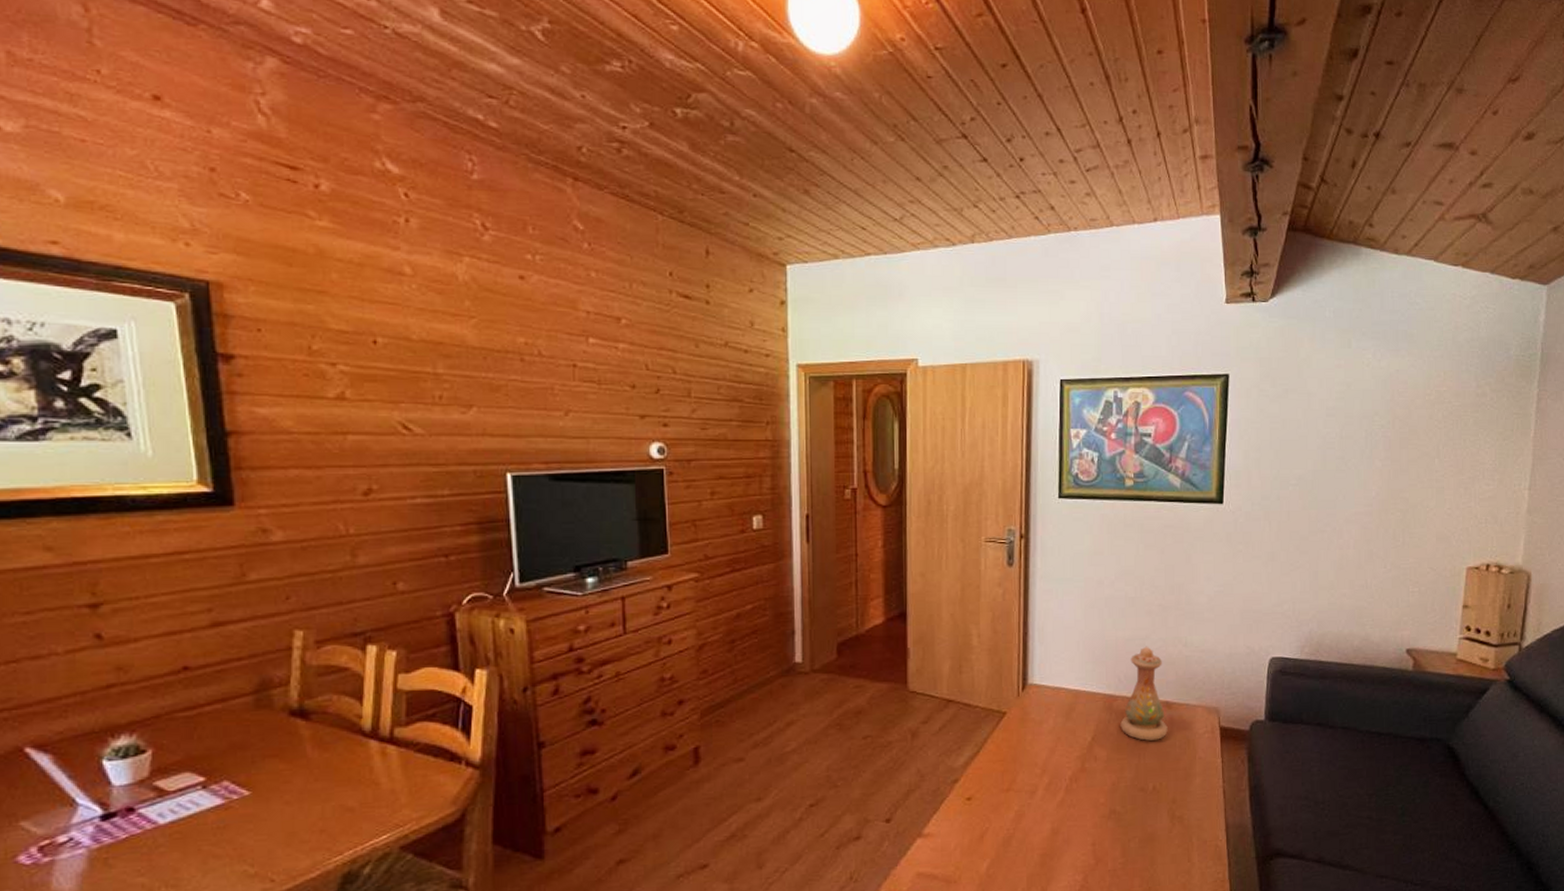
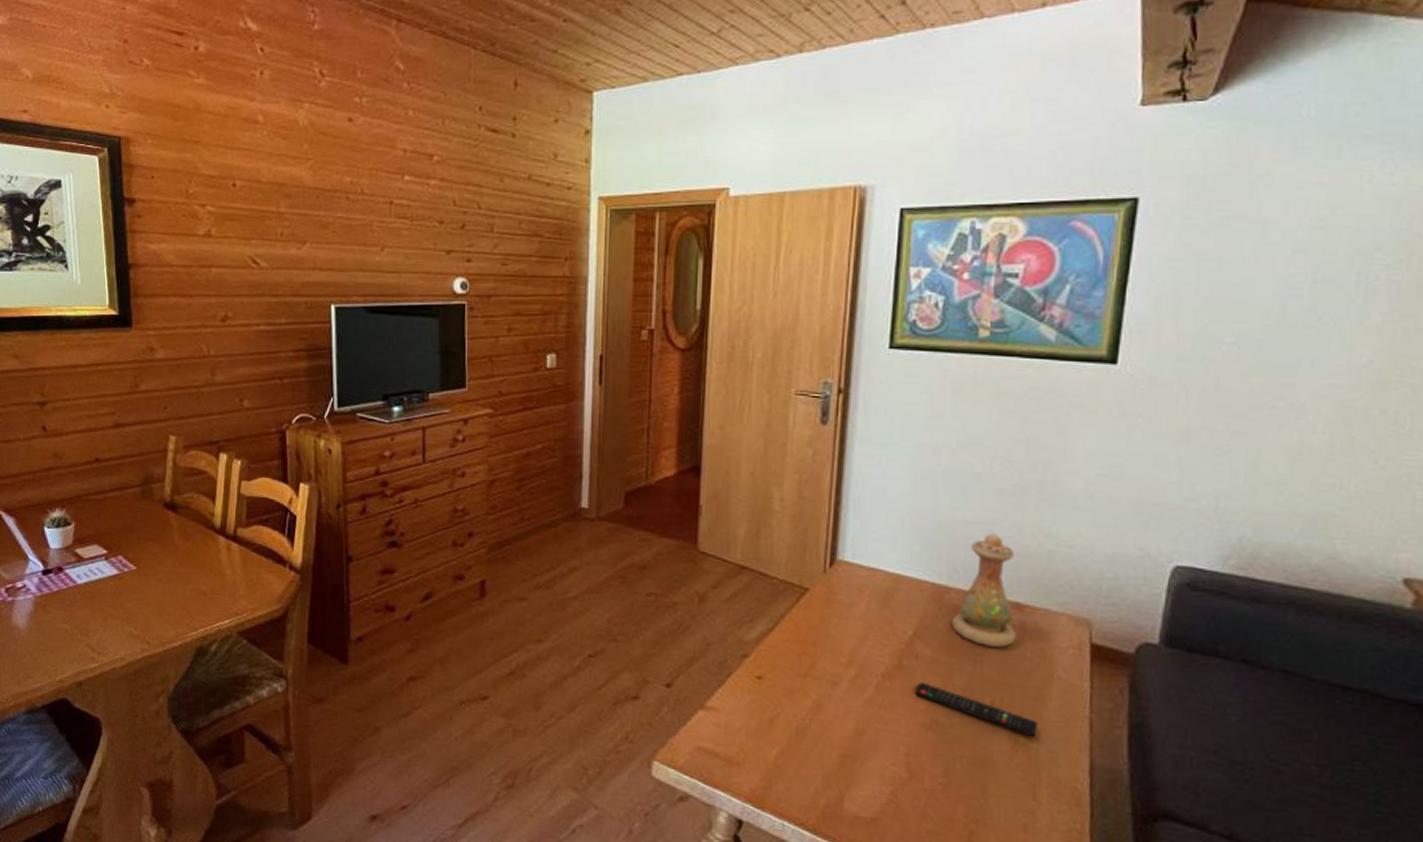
remote control: none [1097,779,1188,810] -> present [916,681,1039,738]

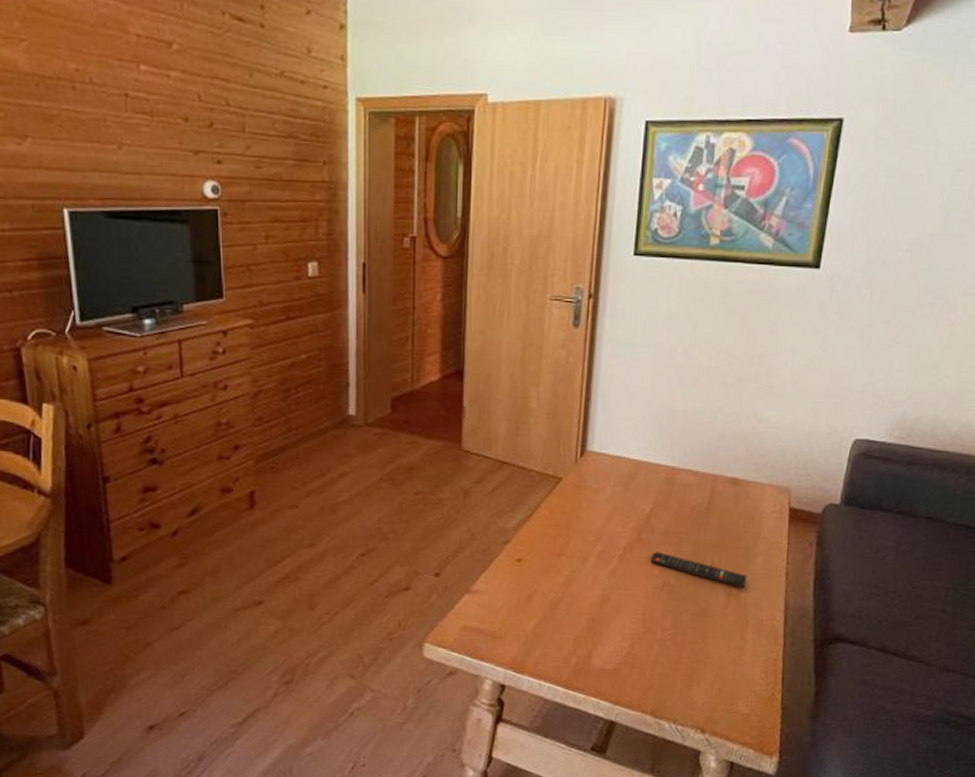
vase: present [952,532,1016,648] -> none [681,419,733,516]

